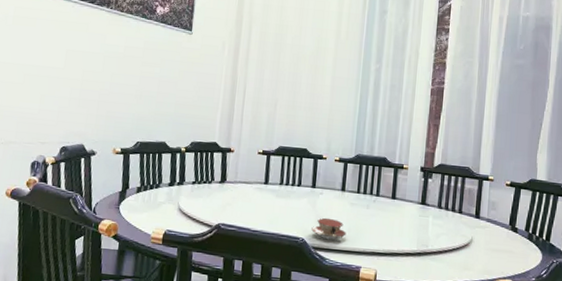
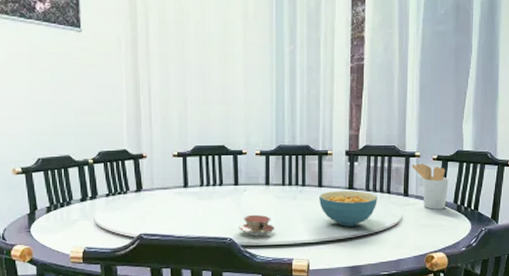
cereal bowl: none [391,204,449,242] -> present [319,191,377,227]
utensil holder: none [484,187,521,236] -> present [411,163,449,210]

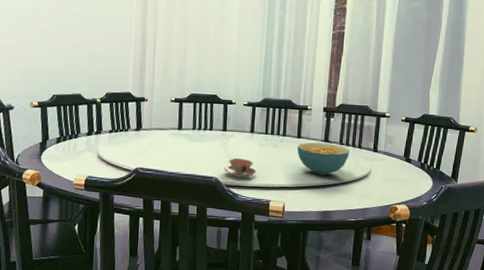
utensil holder: present [411,163,449,210] -> none [381,123,415,166]

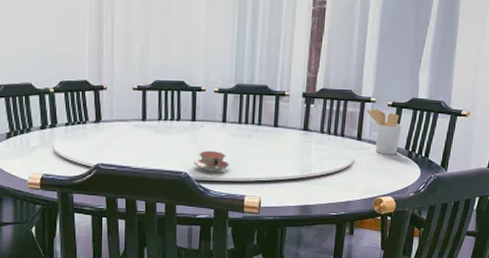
cereal bowl: present [297,142,350,175] -> none [274,131,331,167]
utensil holder: none [381,123,415,166] -> present [366,109,402,155]

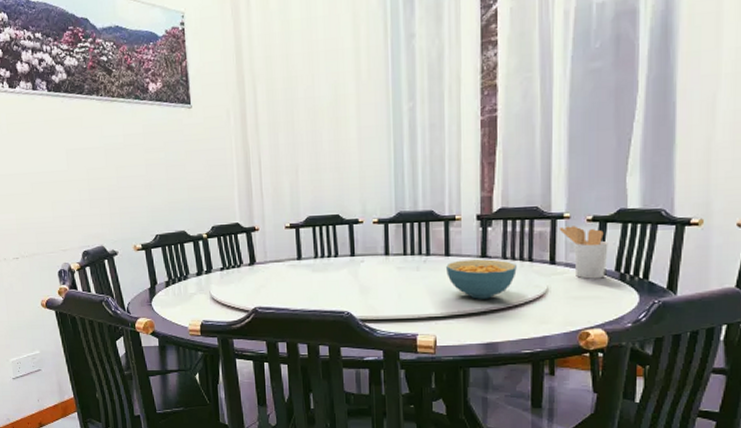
teacup: present [194,150,229,172] -> none [356,286,396,310]
cereal bowl: none [274,131,331,167] -> present [446,259,517,299]

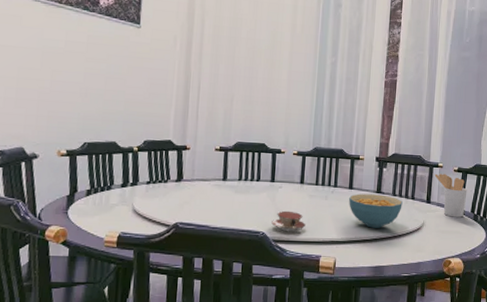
teacup: none [356,286,396,310] -> present [271,210,306,232]

